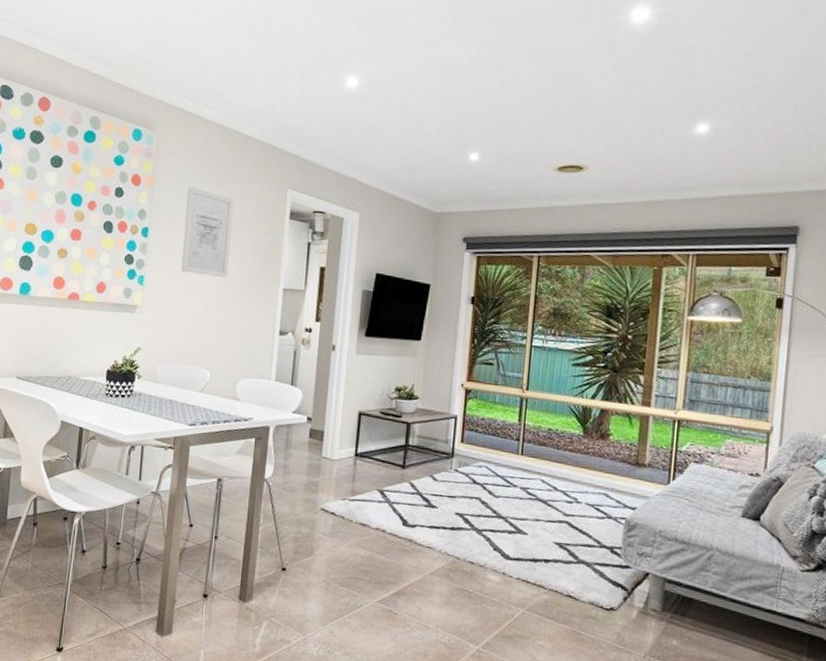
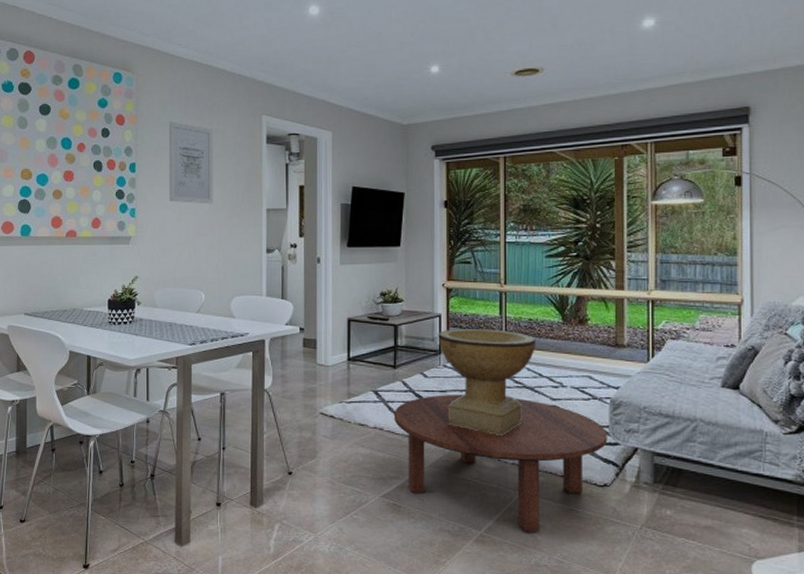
coffee table: none [397,500,619,652] -> present [393,394,607,532]
decorative bowl: none [451,432,553,549] -> present [438,329,535,437]

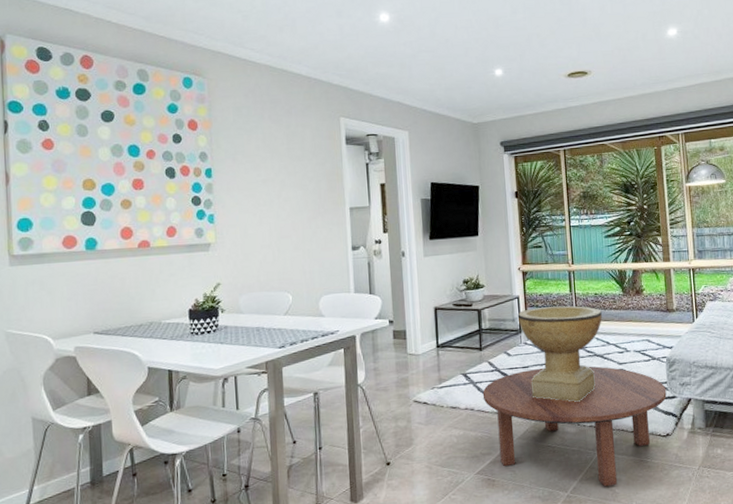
wall art: present [168,121,213,204] -> none [244,125,296,206]

